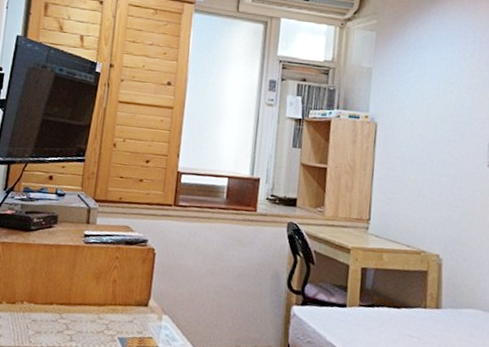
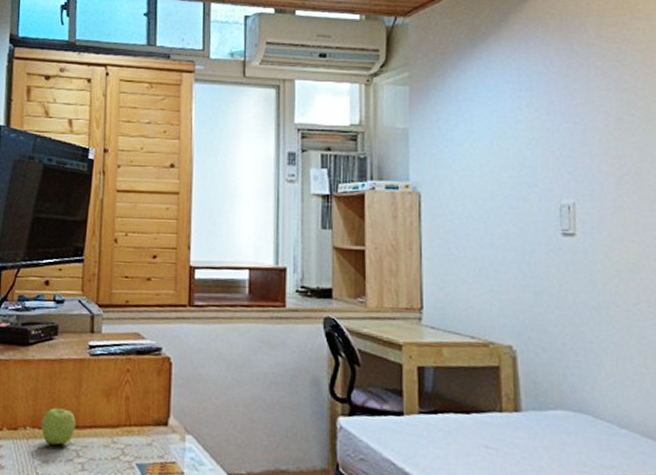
apple: none [36,286,68,319] -> present [41,408,76,445]

